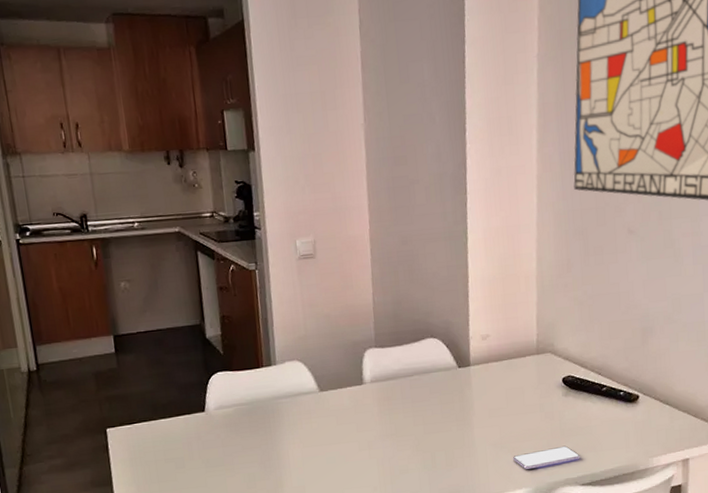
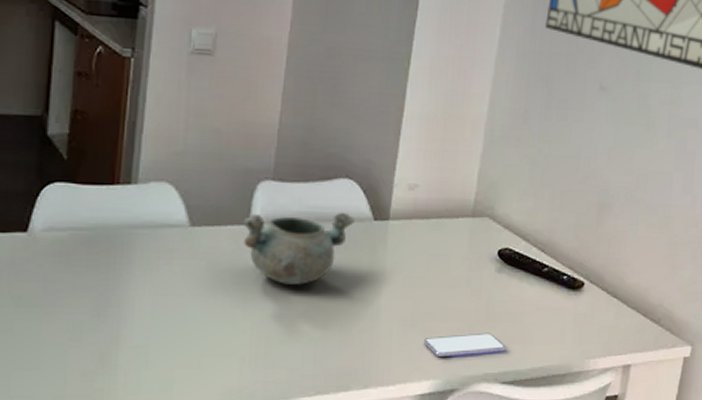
decorative bowl: none [357,365,443,427] -> present [242,213,354,285]

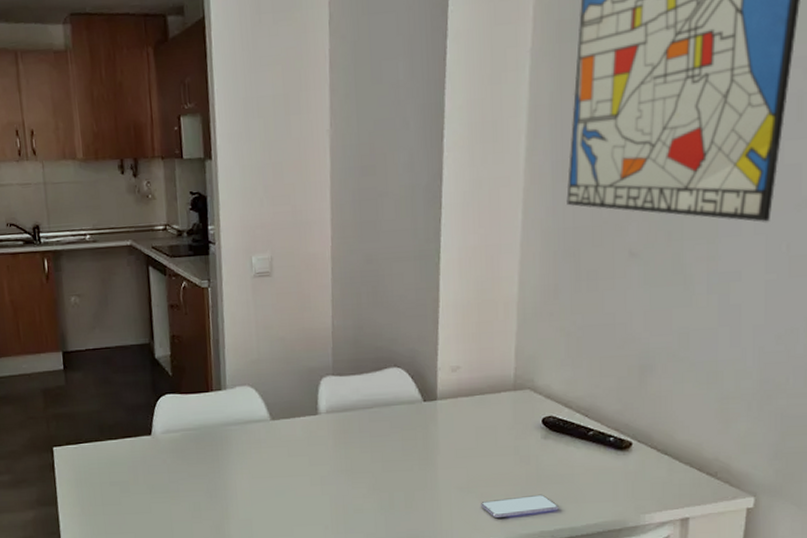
decorative bowl: present [242,213,354,285] -> none [312,398,406,463]

